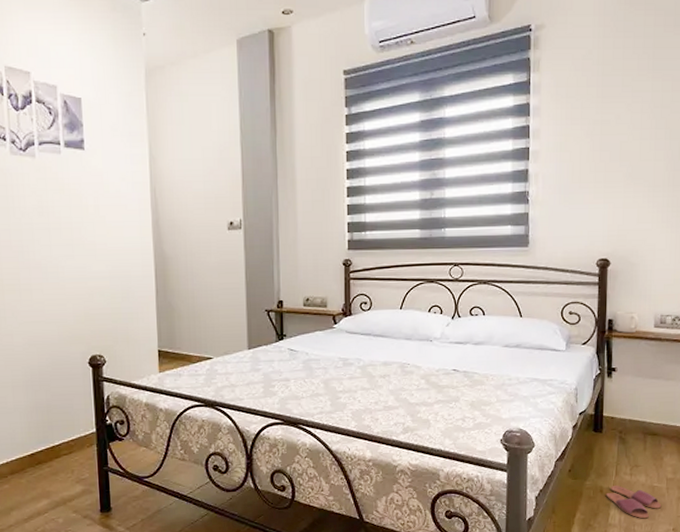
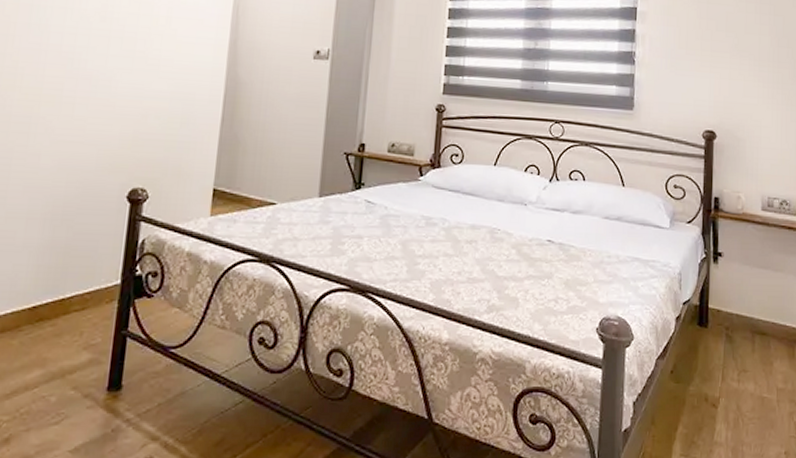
slippers: present [606,485,661,519] -> none [711,392,771,438]

